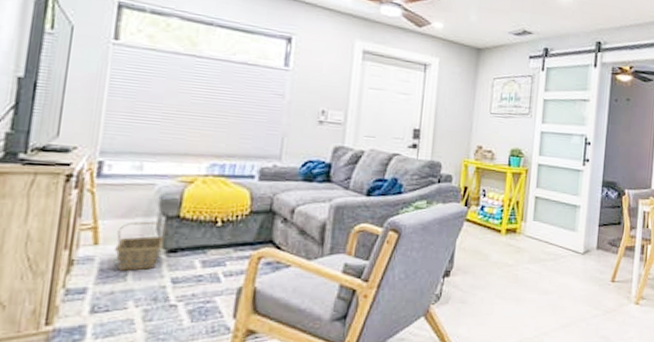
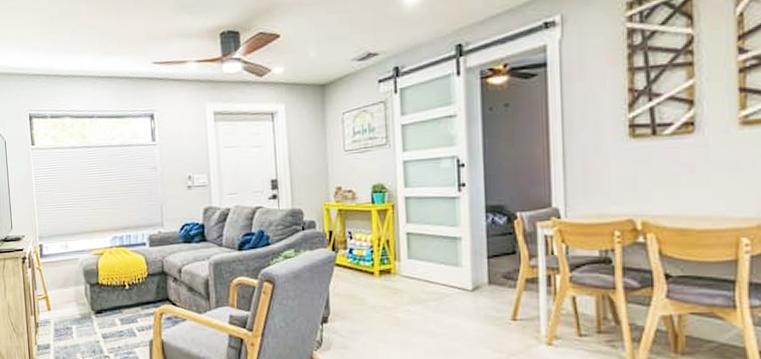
basket: present [115,221,167,271] -> none [60,289,92,330]

